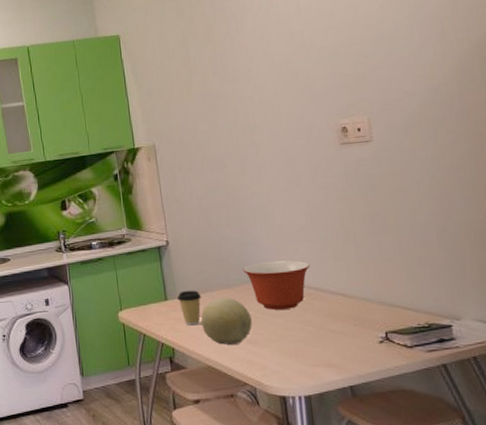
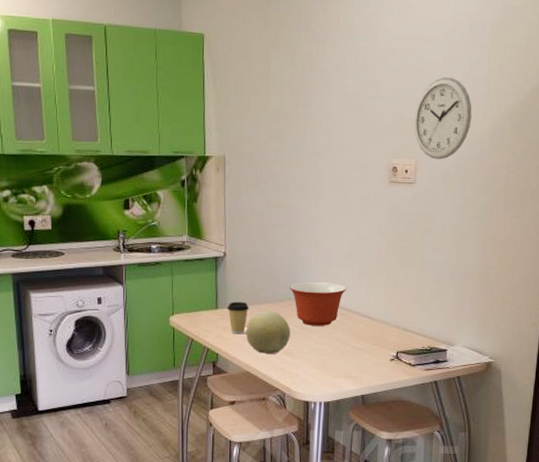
wall clock: none [357,23,429,112] -> present [413,76,472,160]

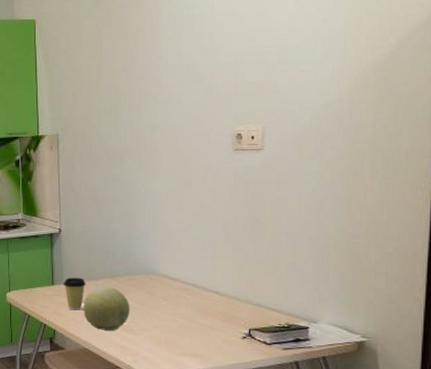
mixing bowl: present [289,282,347,326] -> none [128,256,190,302]
wall clock: present [413,76,472,160] -> none [259,35,327,123]

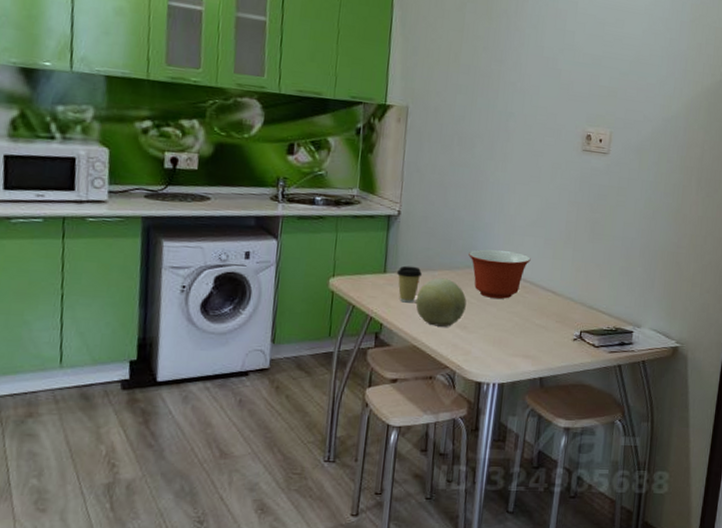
mixing bowl: none [128,256,190,302] -> present [468,249,531,299]

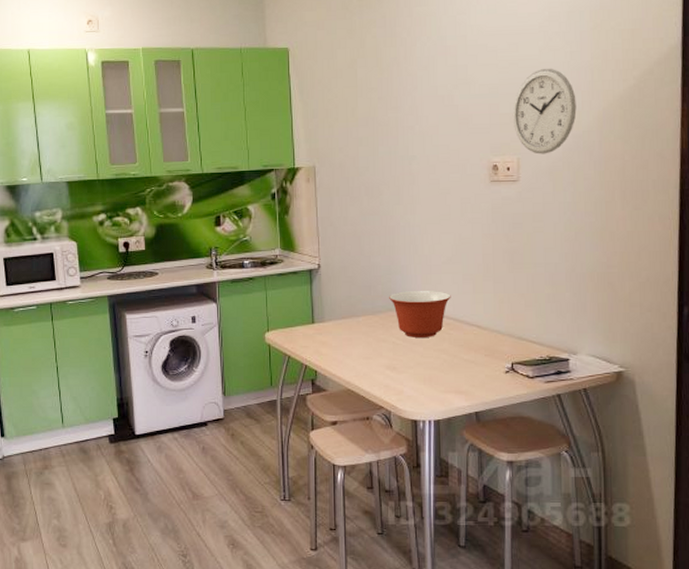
coffee cup: present [396,265,423,303] -> none [323,314,348,349]
fruit: present [415,278,467,327] -> none [345,323,393,369]
wall clock: none [611,49,670,132] -> present [512,68,577,154]

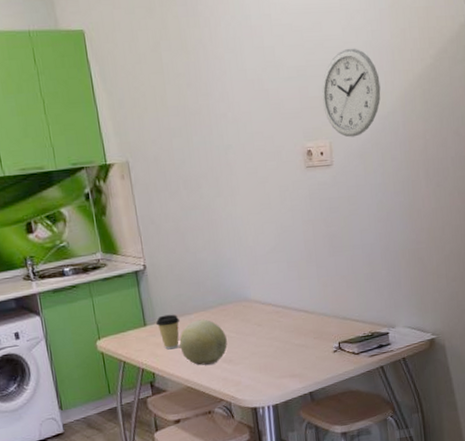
coffee cup: none [323,314,348,349] -> present [155,314,180,350]
fruit: none [345,323,393,369] -> present [179,319,228,365]
mixing bowl: present [389,291,451,337] -> none [218,281,278,329]

